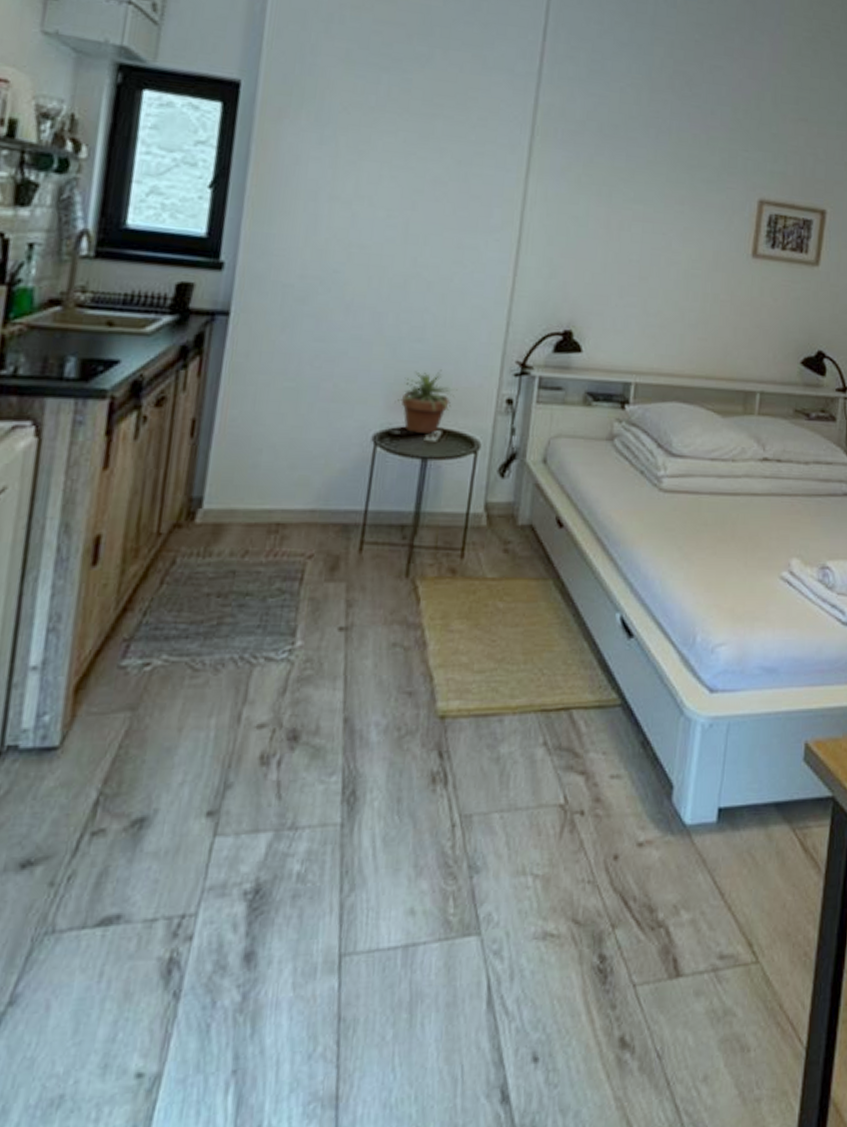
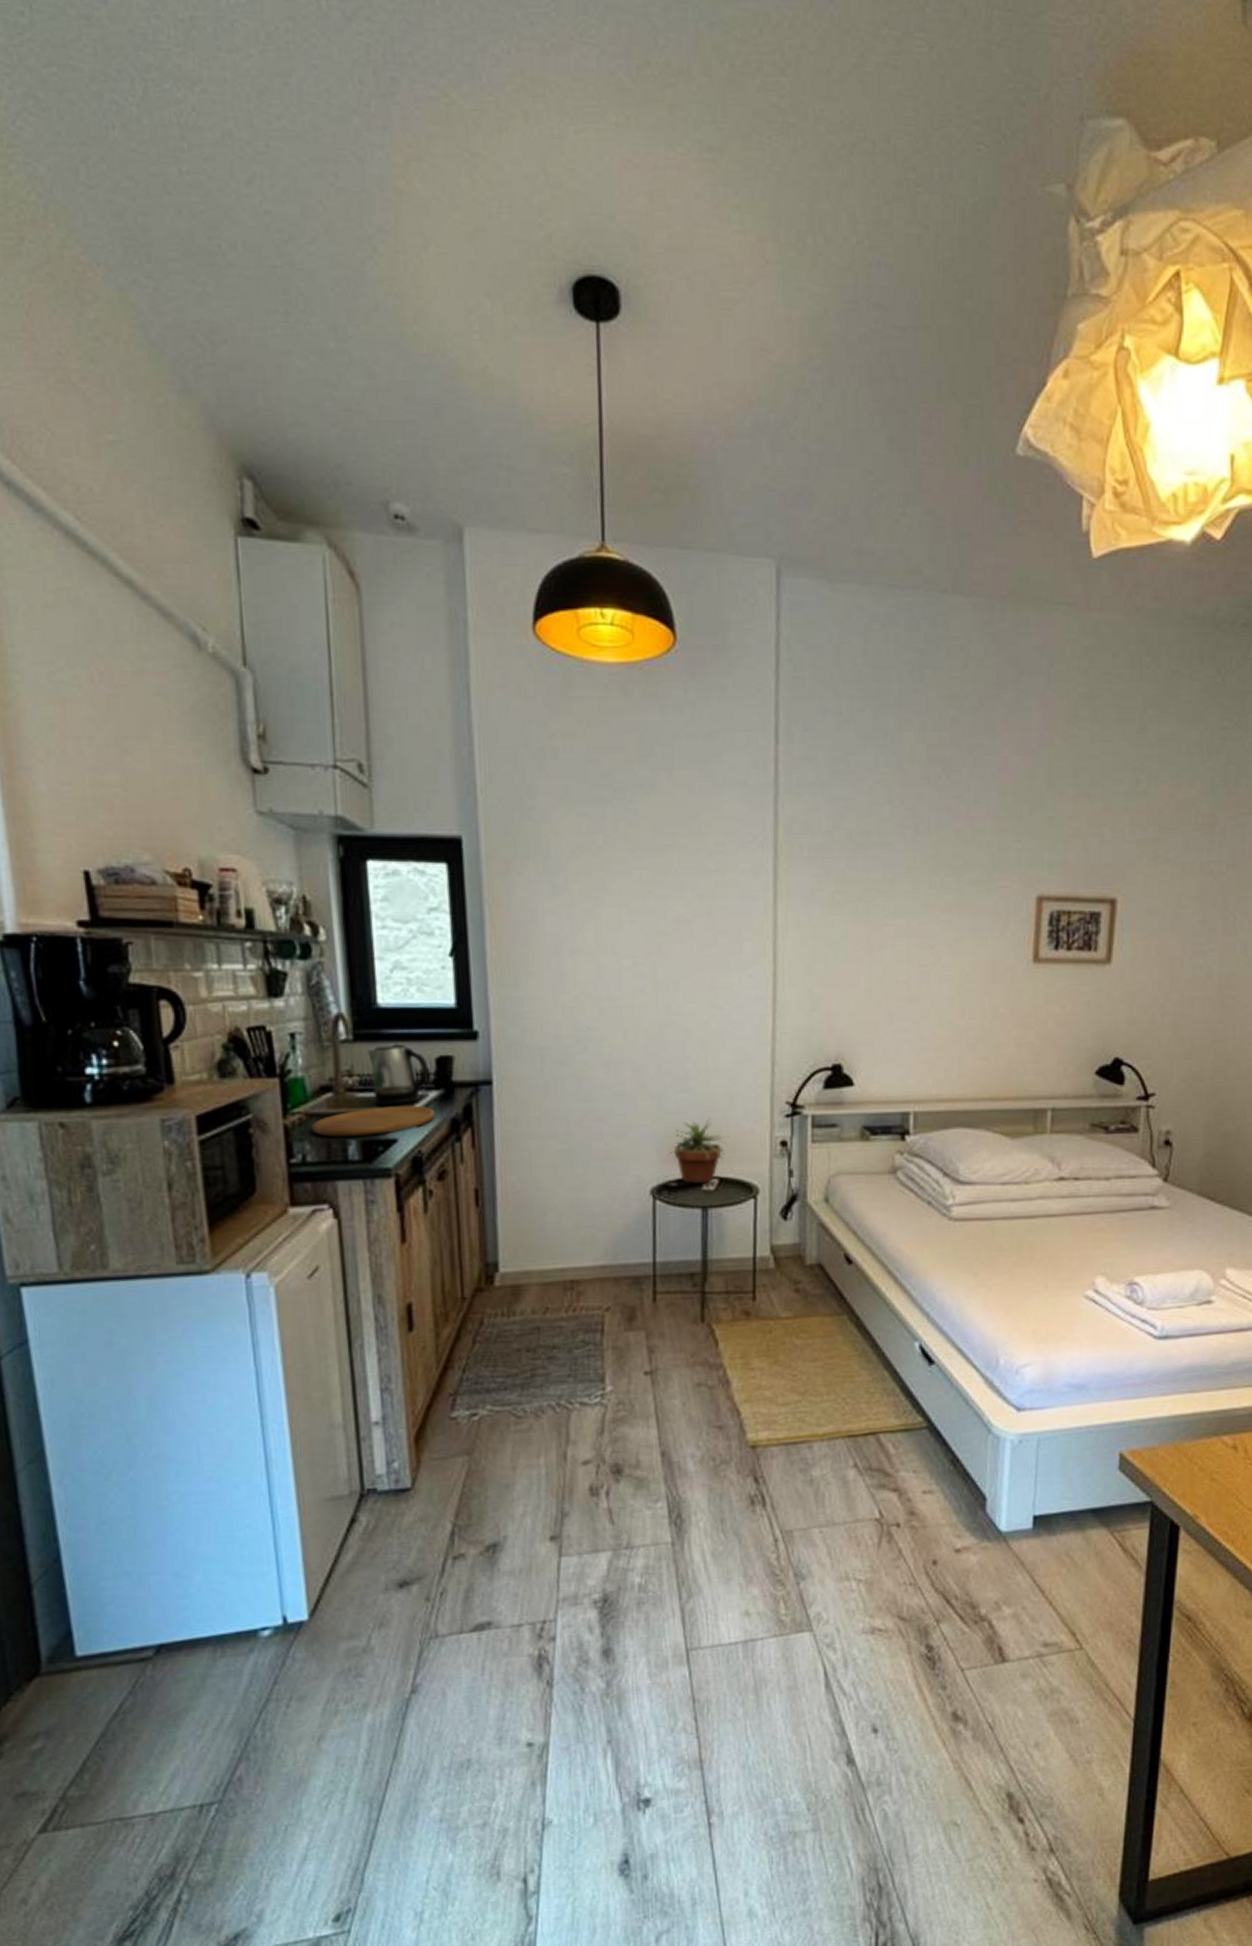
cutting board: none [30,326,166,355] -> present [311,1105,436,1138]
kettle: none [103,264,167,327] -> present [368,1043,429,1106]

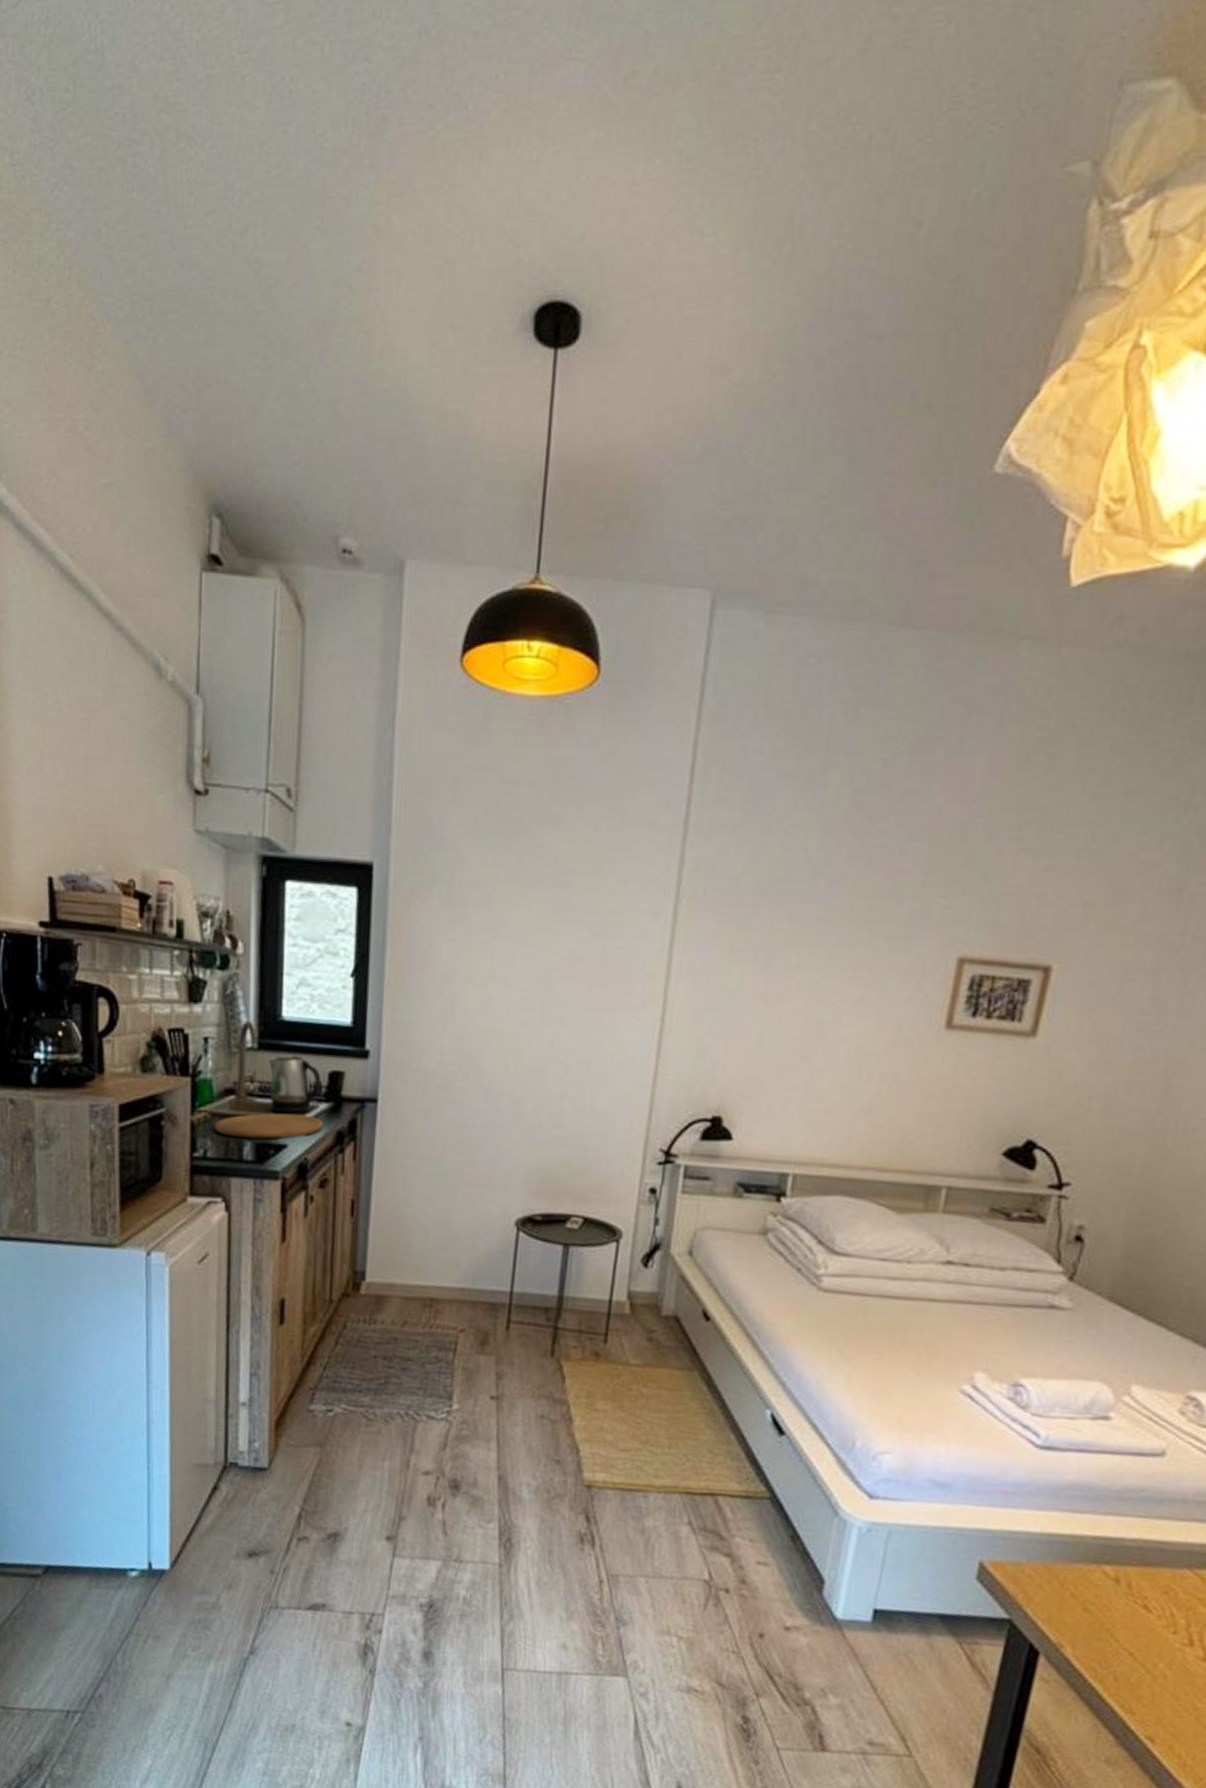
potted plant: present [667,1118,729,1184] -> none [535,1157,598,1222]

